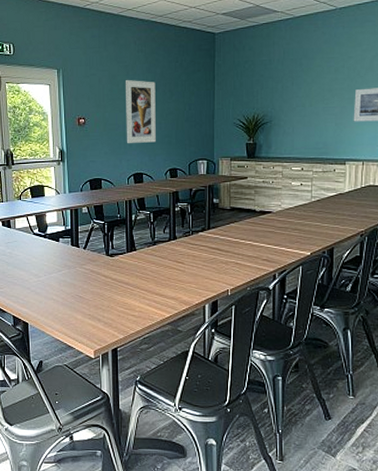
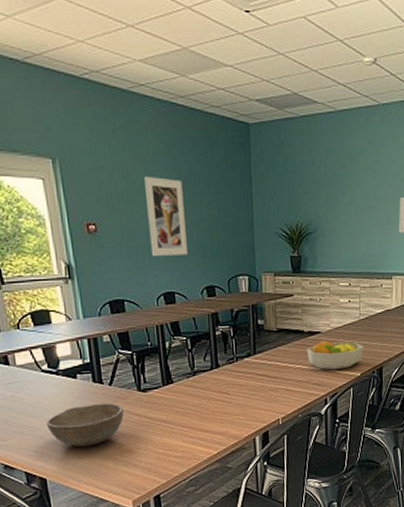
bowl: none [33,263,94,300] -> present [46,403,124,447]
fruit bowl: none [258,220,314,248] -> present [307,340,363,370]

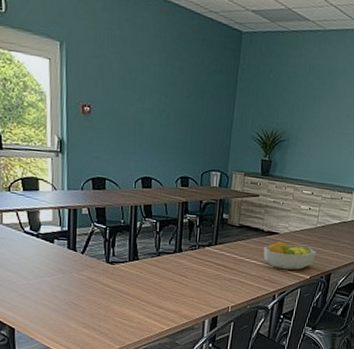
bowl: present [46,403,124,447] -> none [22,268,92,306]
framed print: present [145,175,188,256] -> none [136,68,173,146]

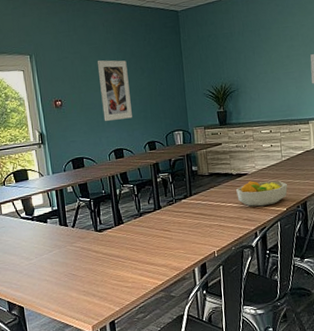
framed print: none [136,68,173,146] -> present [98,60,132,121]

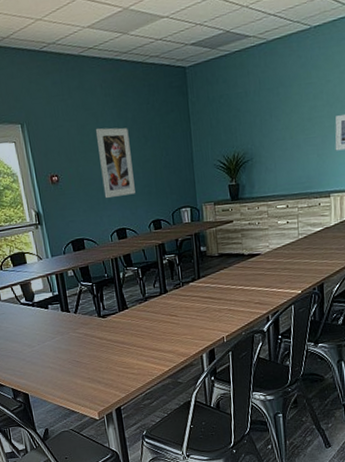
fruit bowl: present [236,181,288,207] -> none [248,261,303,290]

